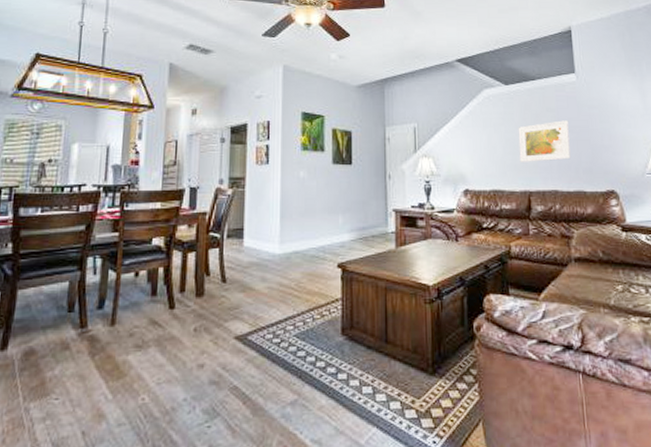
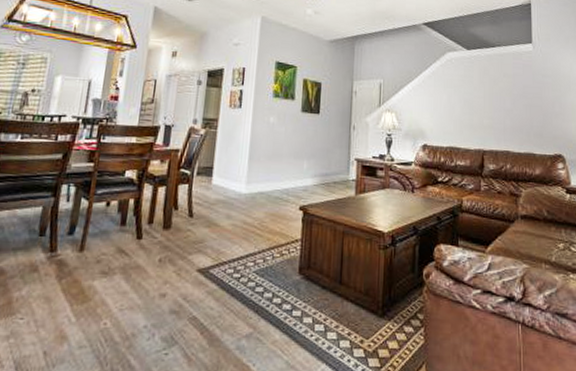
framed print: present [518,120,571,162] -> none [476,86,524,124]

